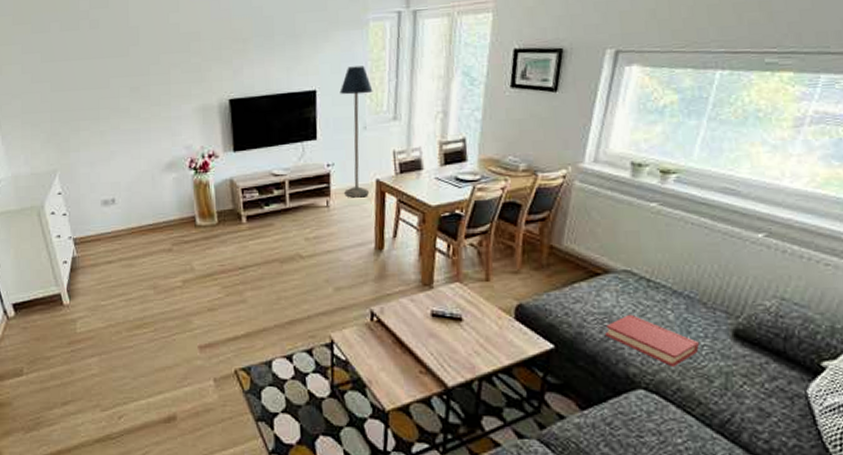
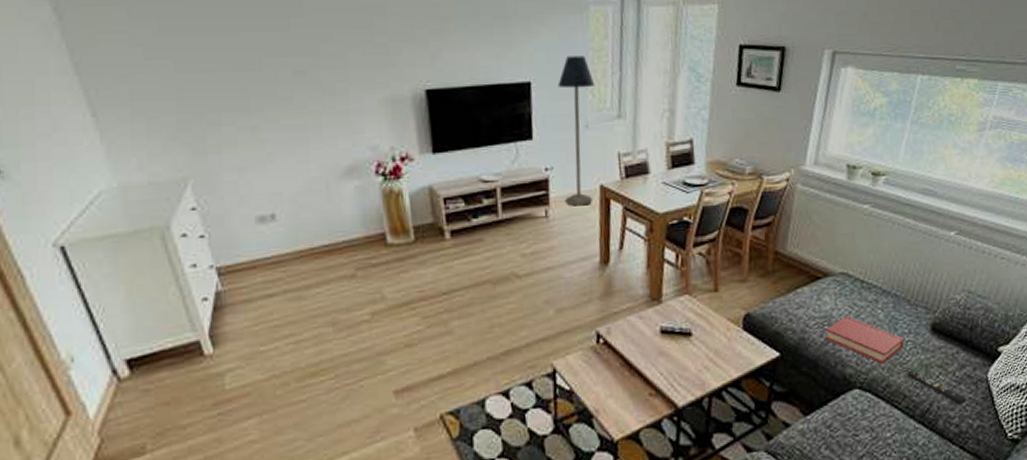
remote control: none [702,377,780,419] -> present [907,371,967,405]

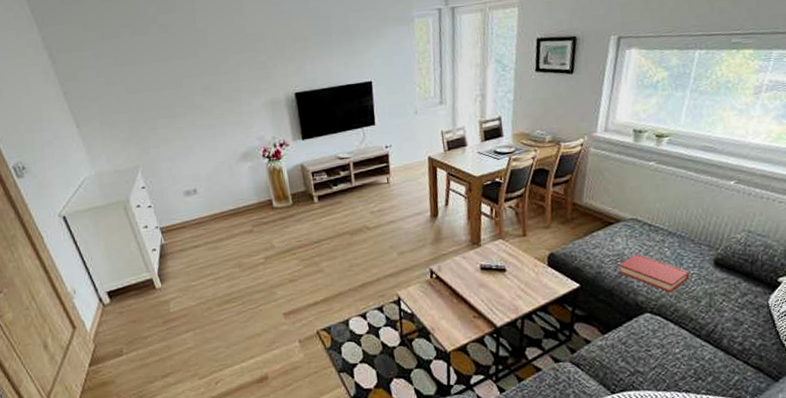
floor lamp: present [558,55,595,206] -> none [392,58,423,174]
remote control: present [907,371,967,405] -> none [693,298,750,327]

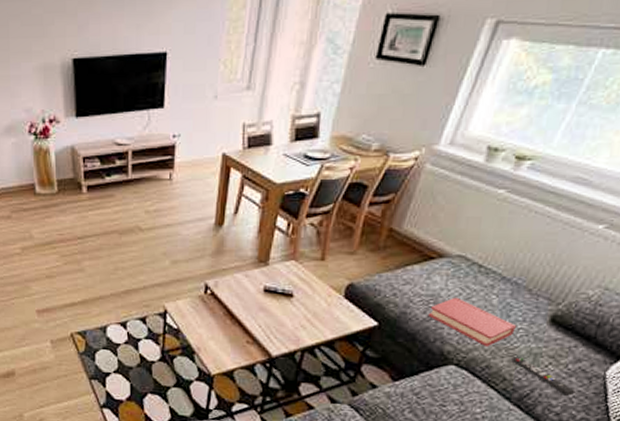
remote control: none [693,298,750,327] -> present [511,357,576,396]

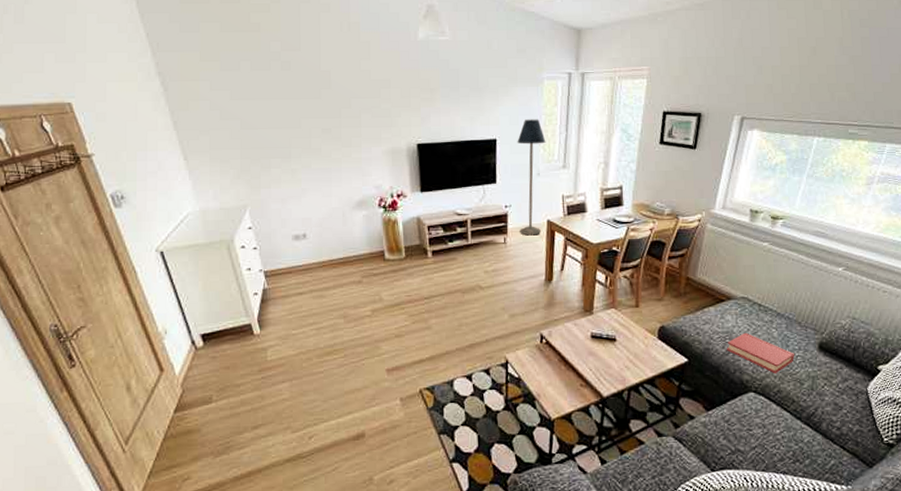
floor lamp: none [189,26,228,172] -> present [517,119,546,236]
remote control: present [511,357,576,396] -> none [796,381,848,411]

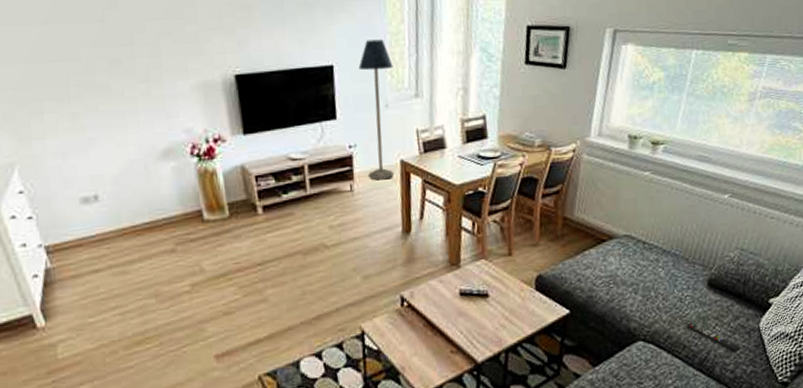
hardback book: present [726,332,795,373] -> none [610,274,684,318]
remote control: none [796,381,848,411] -> present [686,323,741,353]

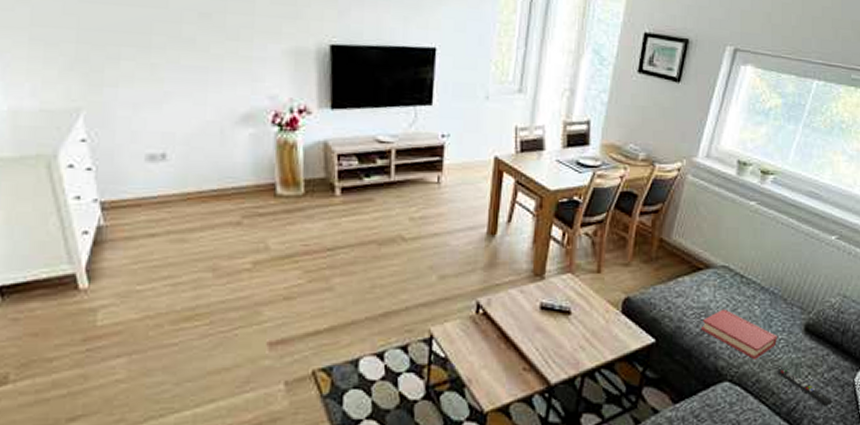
floor lamp: present [358,39,394,180] -> none [459,26,499,176]
hardback book: none [610,274,684,318] -> present [700,309,778,359]

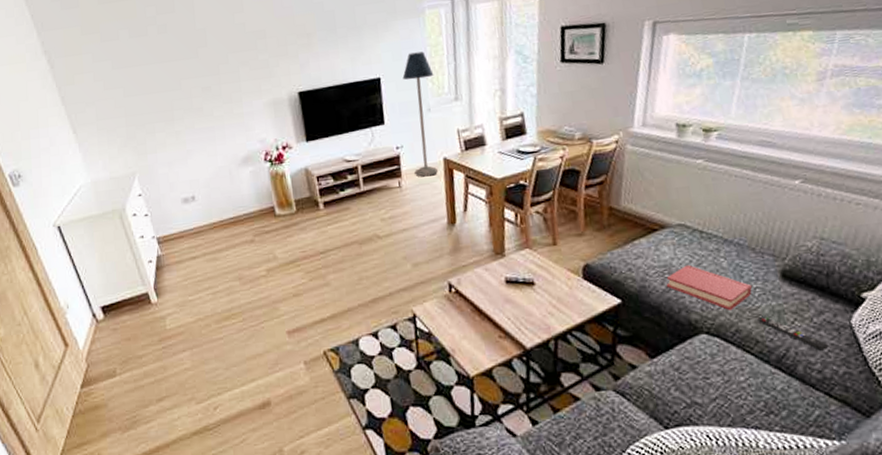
floor lamp: none [459,26,499,176] -> present [402,51,438,177]

